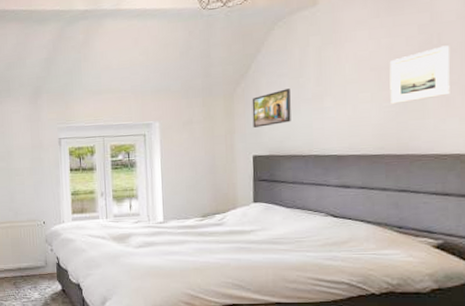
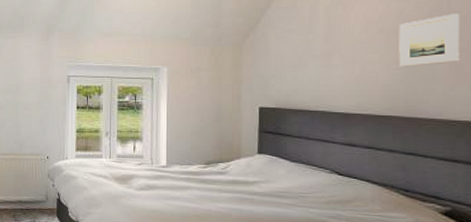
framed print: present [252,88,291,128] -> none [260,44,299,80]

